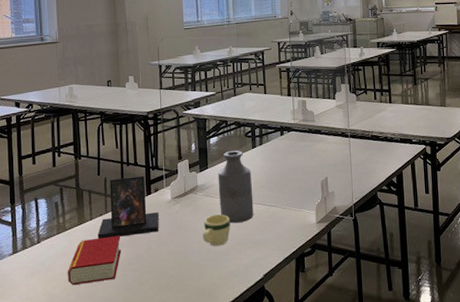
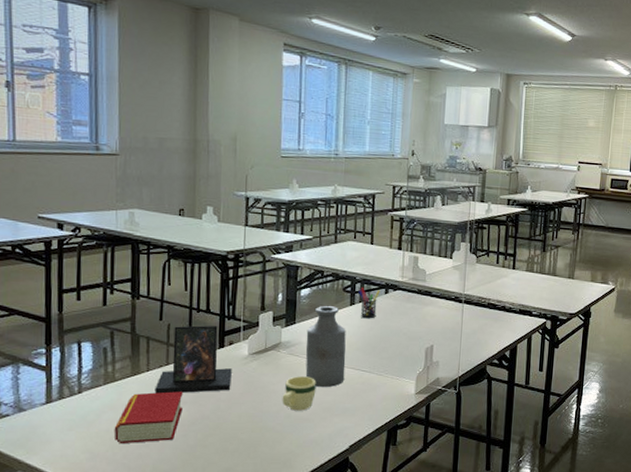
pen holder: none [258,131,277,159] -> present [359,287,380,319]

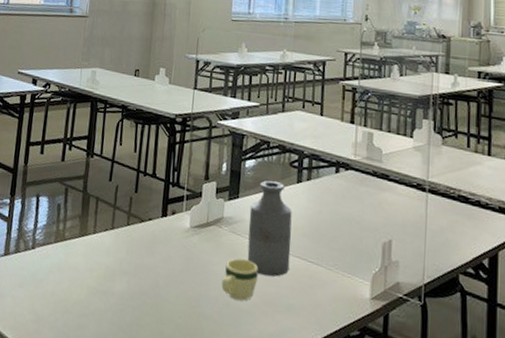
book: present [115,391,183,443] -> none [58,256,125,314]
photo frame: present [154,325,232,394] -> none [98,188,173,266]
pen holder: present [359,287,380,319] -> none [306,162,330,201]

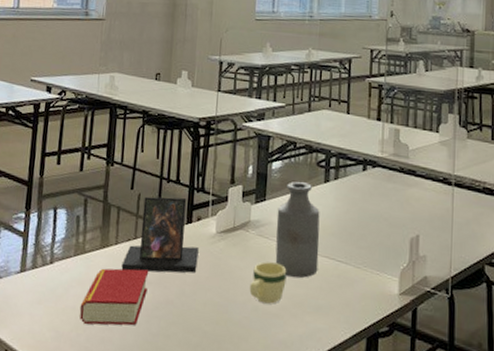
book: none [58,256,125,314] -> present [80,268,149,326]
photo frame: none [98,188,173,266] -> present [121,196,199,273]

